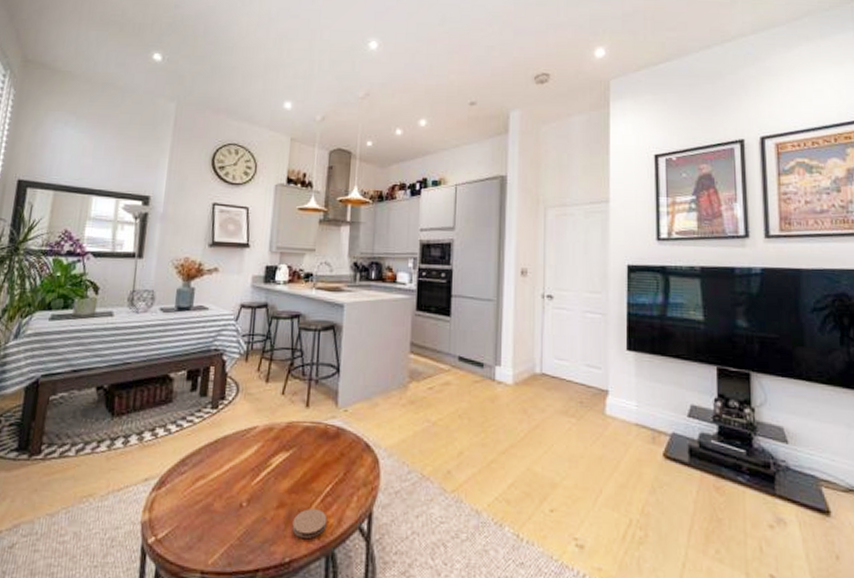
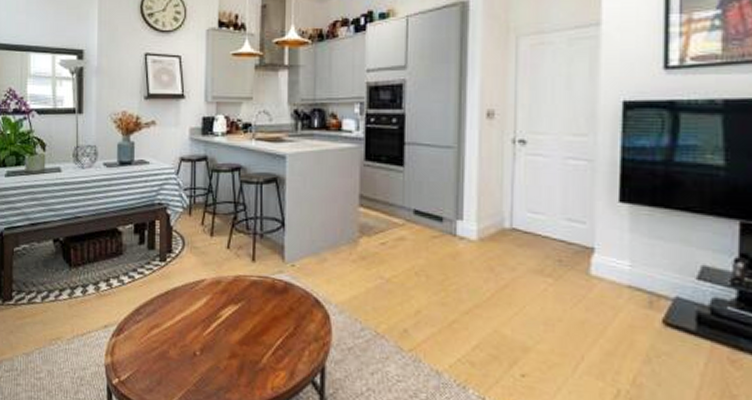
coaster: present [292,509,328,539] -> none [245,360,280,389]

